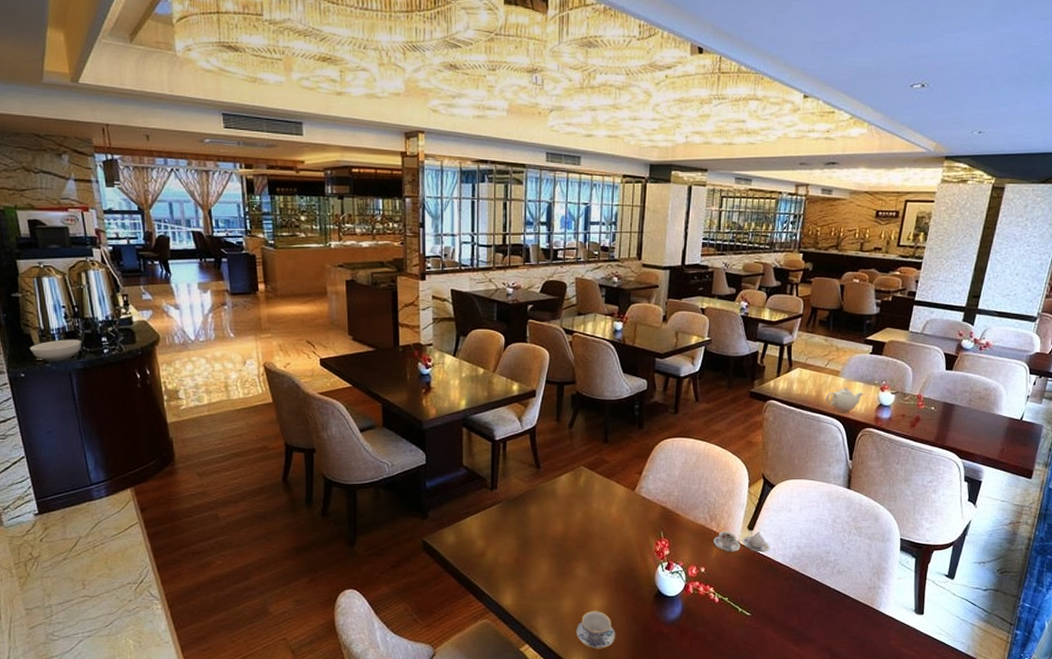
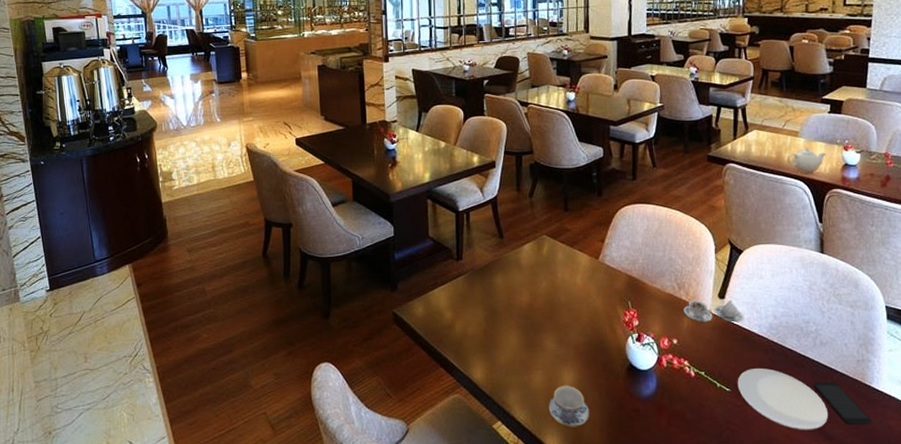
bowl: present [29,339,82,361] -> none [49,129,92,150]
plate: none [757,595,838,650] -> present [737,368,829,430]
mobile phone: none [826,606,876,644] -> present [813,381,872,425]

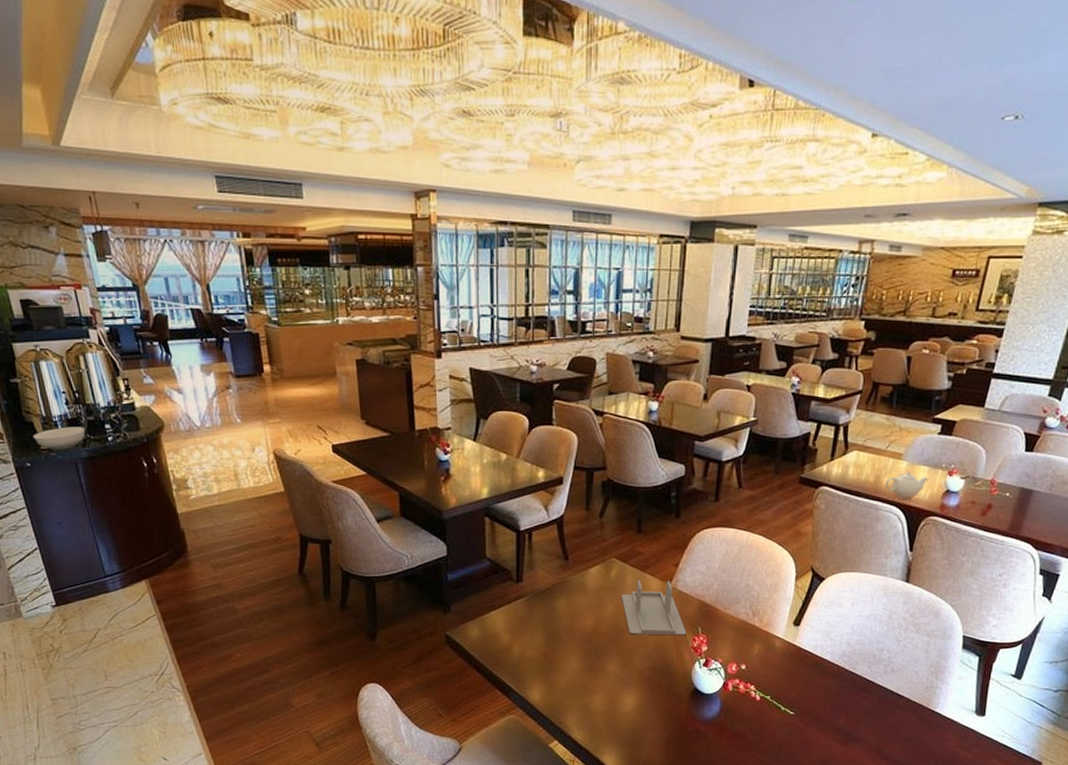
bowl: none [49,129,92,150] -> present [32,426,86,450]
teacup: present [548,385,590,427] -> none [607,707,650,746]
napkin holder: none [554,256,617,311] -> present [622,581,687,636]
cup set: present [683,299,745,323] -> none [755,627,818,649]
plate: present [737,368,829,430] -> none [802,694,889,750]
mobile phone: present [813,381,872,425] -> none [877,706,930,746]

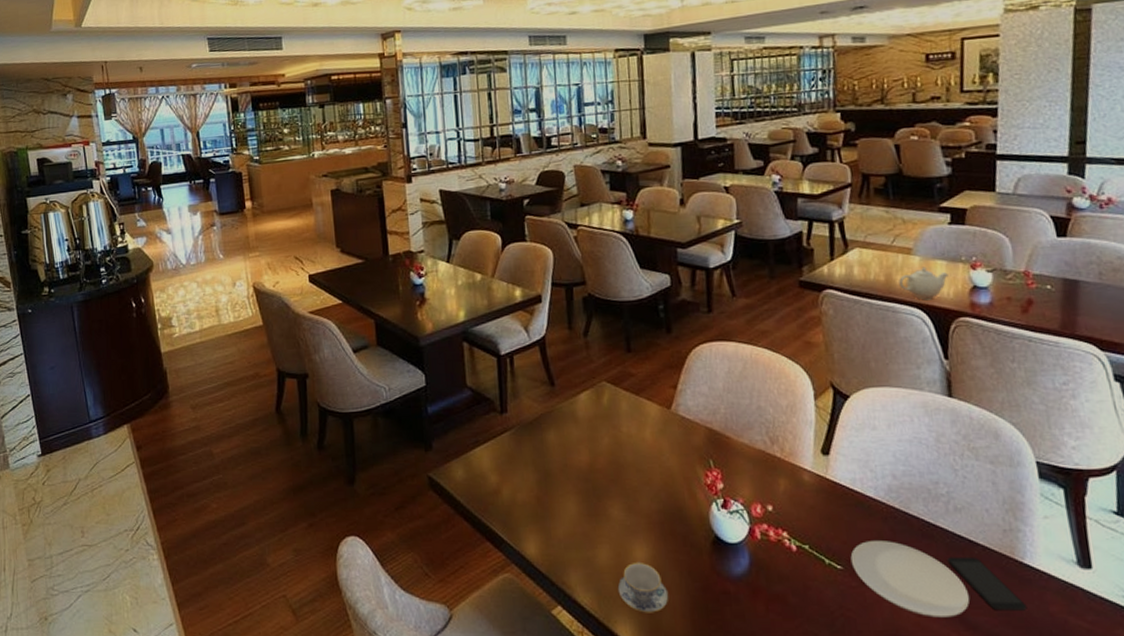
bowl: present [32,426,86,450] -> none [36,271,83,296]
teacup: none [607,707,650,746] -> present [617,561,669,613]
napkin holder: present [622,581,687,636] -> none [617,405,697,471]
plate: none [802,694,889,750] -> present [850,541,970,618]
mobile phone: none [877,706,930,746] -> present [947,556,1028,611]

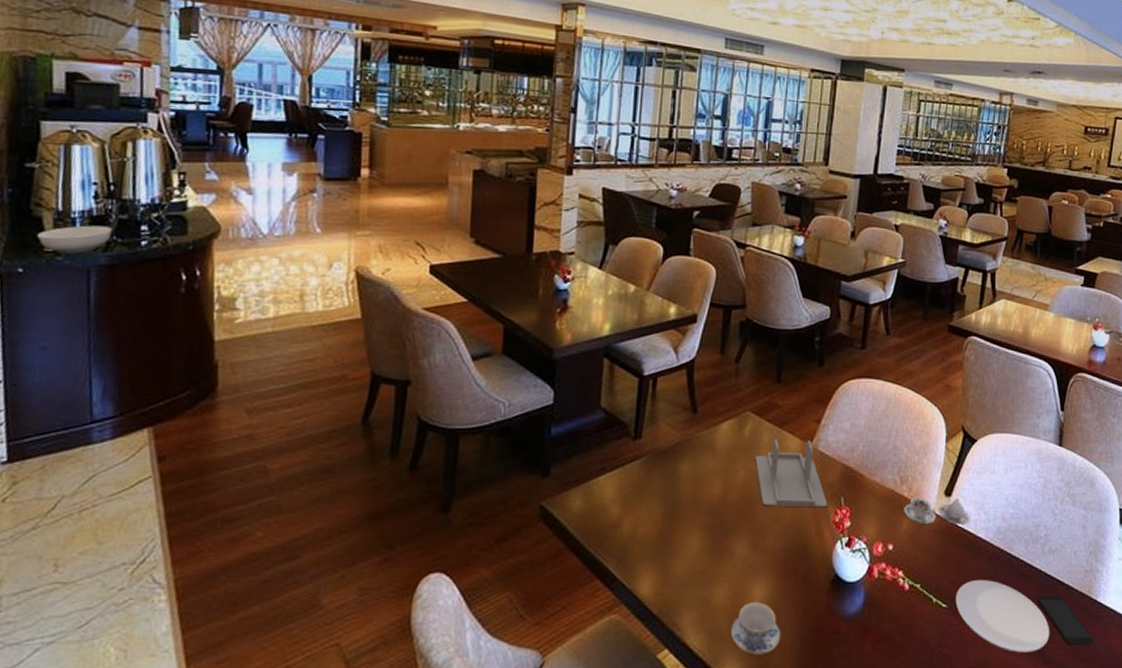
bowl: none [36,271,83,296] -> present [36,225,113,254]
napkin holder: none [617,405,697,471] -> present [755,439,828,508]
cup set: none [778,456,856,484] -> present [904,497,971,525]
teapot: present [899,266,948,300] -> none [1034,323,1075,355]

